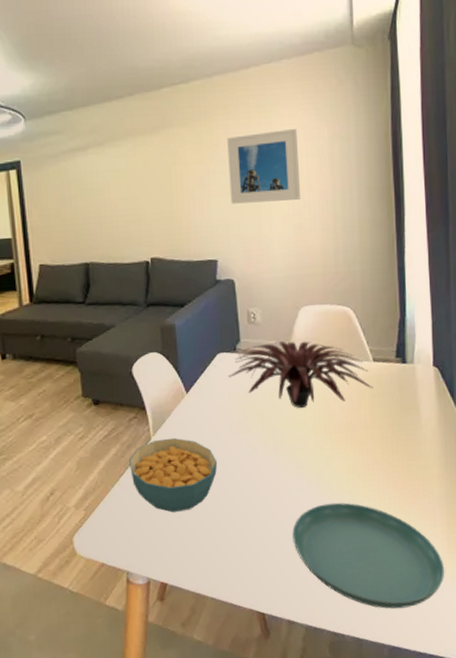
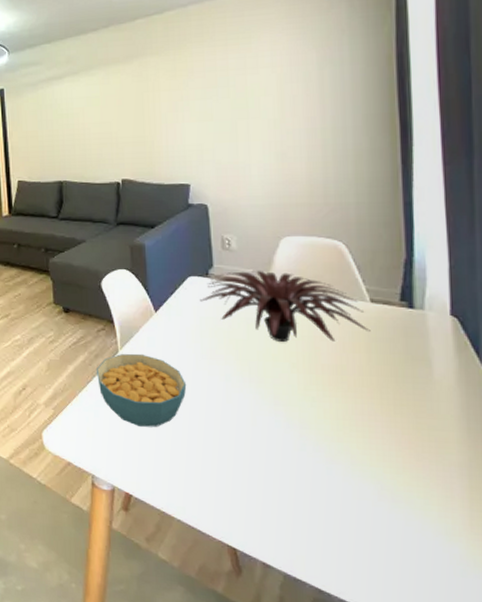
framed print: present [227,128,301,204] -> none [202,53,284,130]
saucer: present [292,502,444,609] -> none [269,447,465,585]

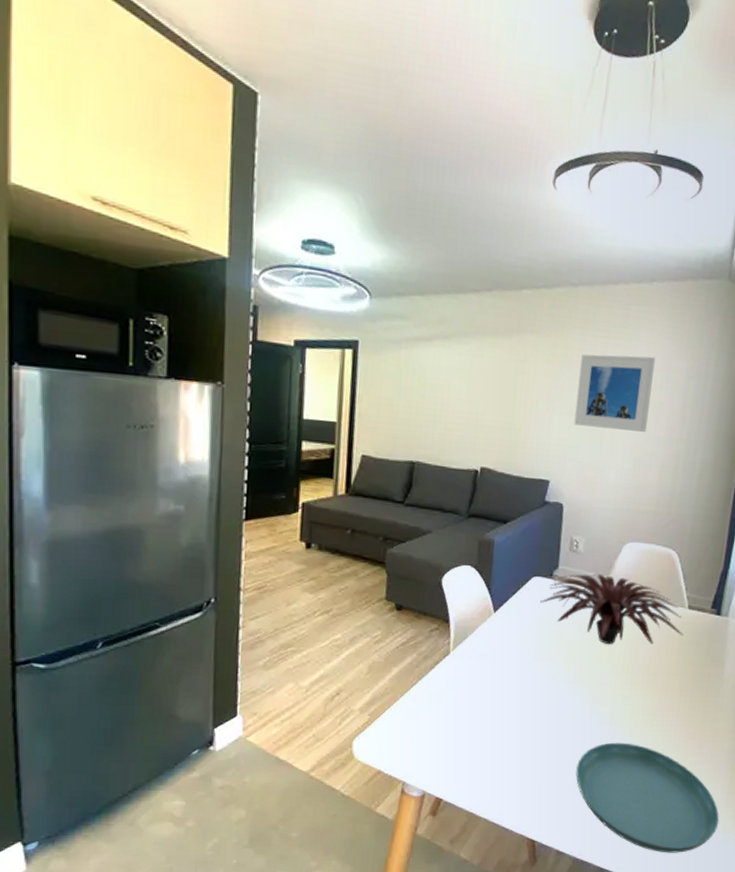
cereal bowl: present [95,353,187,428] -> none [422,655,514,730]
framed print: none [202,53,284,130] -> present [574,354,655,432]
saucer: none [269,447,465,585] -> present [575,742,719,853]

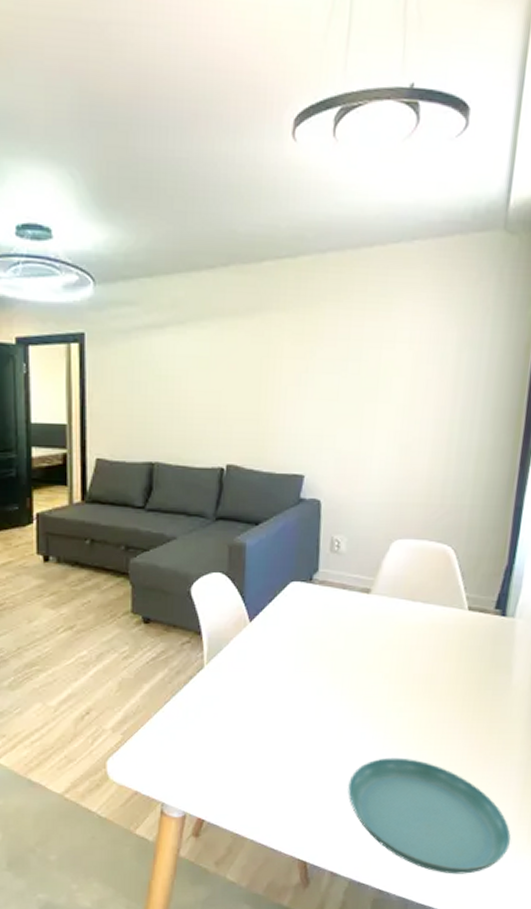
plant: present [540,573,684,644] -> none [300,575,464,652]
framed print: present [574,354,655,432] -> none [329,327,420,414]

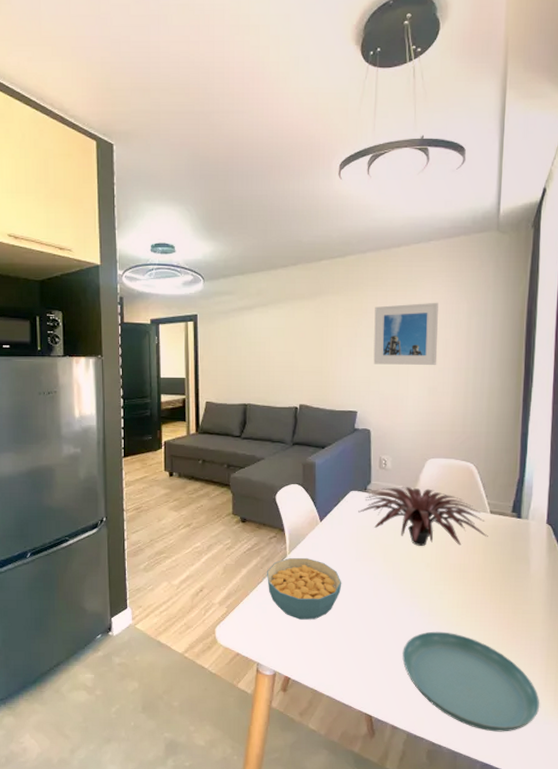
cereal bowl: none [176,668,276,747] -> present [266,557,342,620]
plant: none [300,575,464,652] -> present [358,486,488,546]
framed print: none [329,327,420,414] -> present [373,302,438,365]

